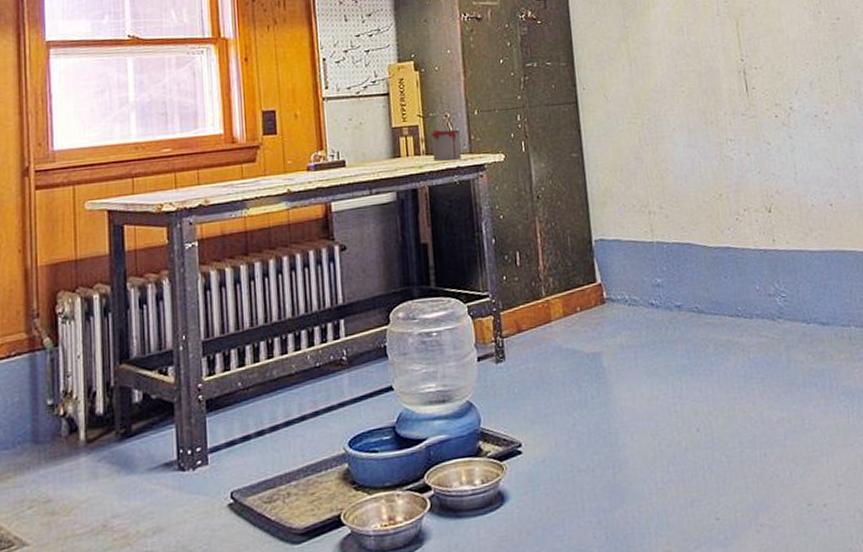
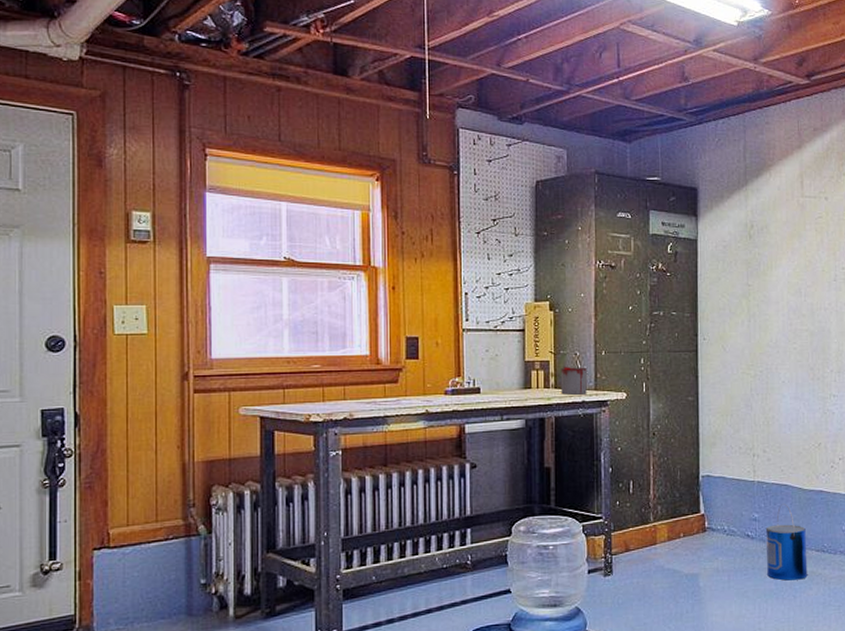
bucket: none [670,265,723,353] -> present [765,504,808,581]

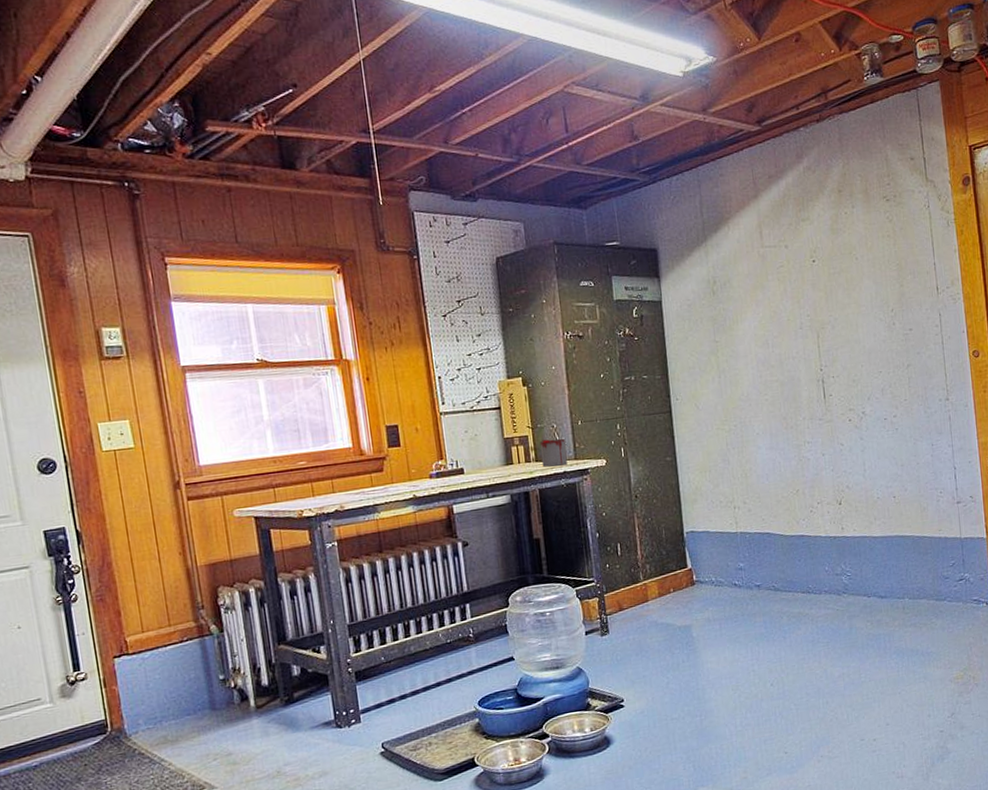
bucket: present [765,504,808,581] -> none [751,551,795,624]

